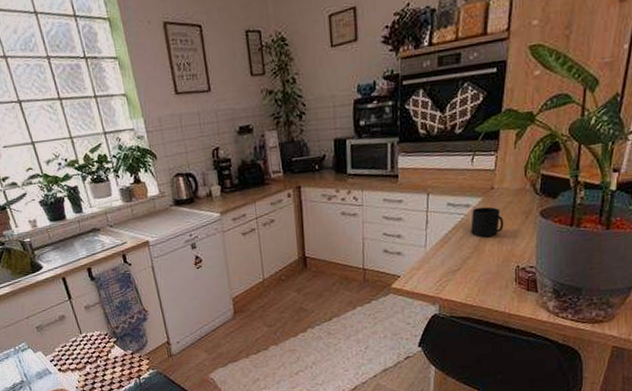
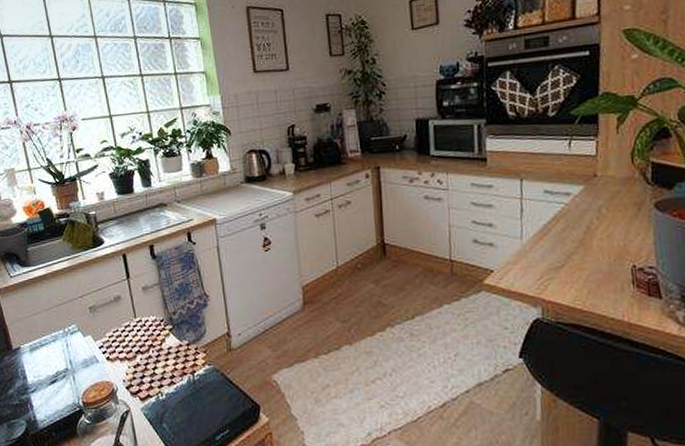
mug: present [471,206,504,238] -> none [573,196,613,231]

